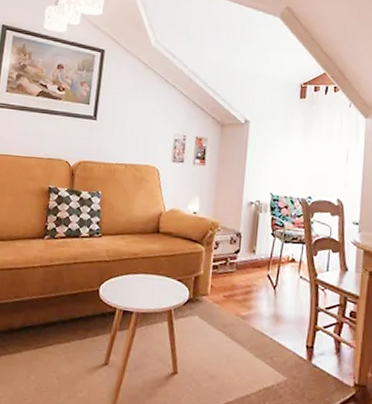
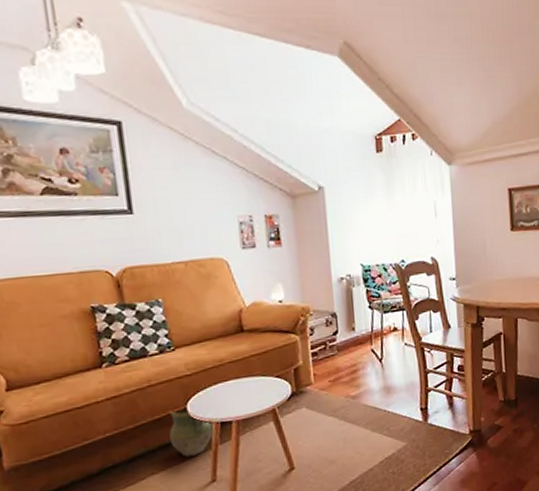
ceramic jug: none [80,288,117,336] -> present [169,409,213,457]

